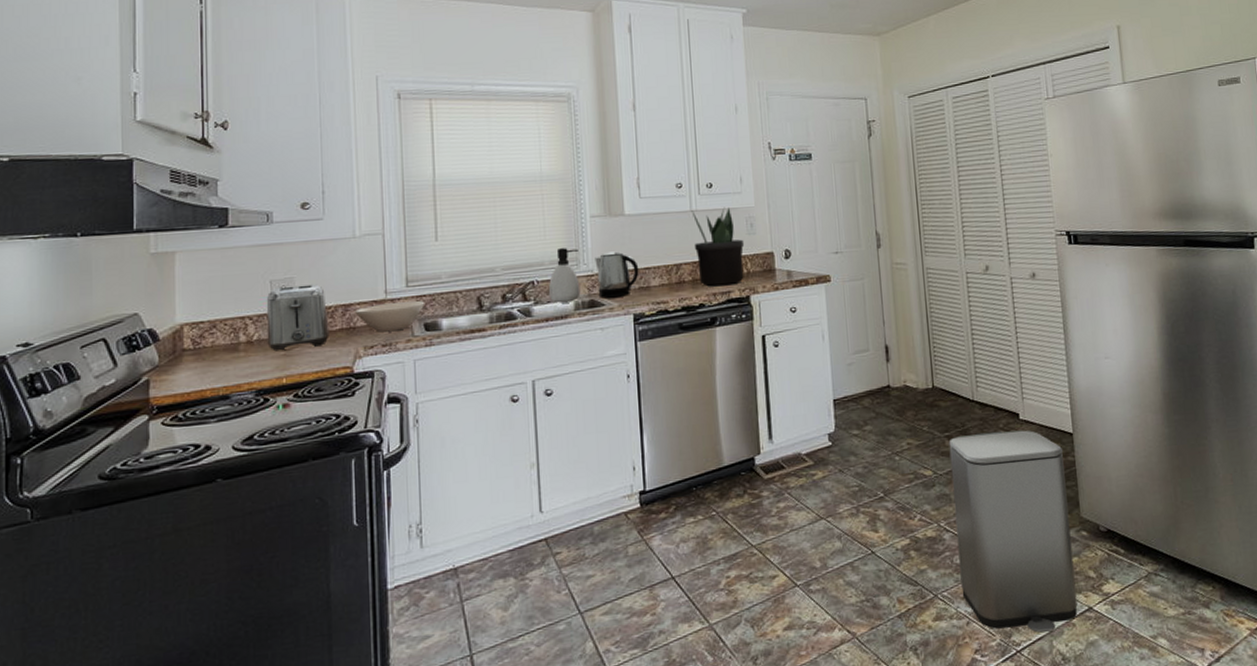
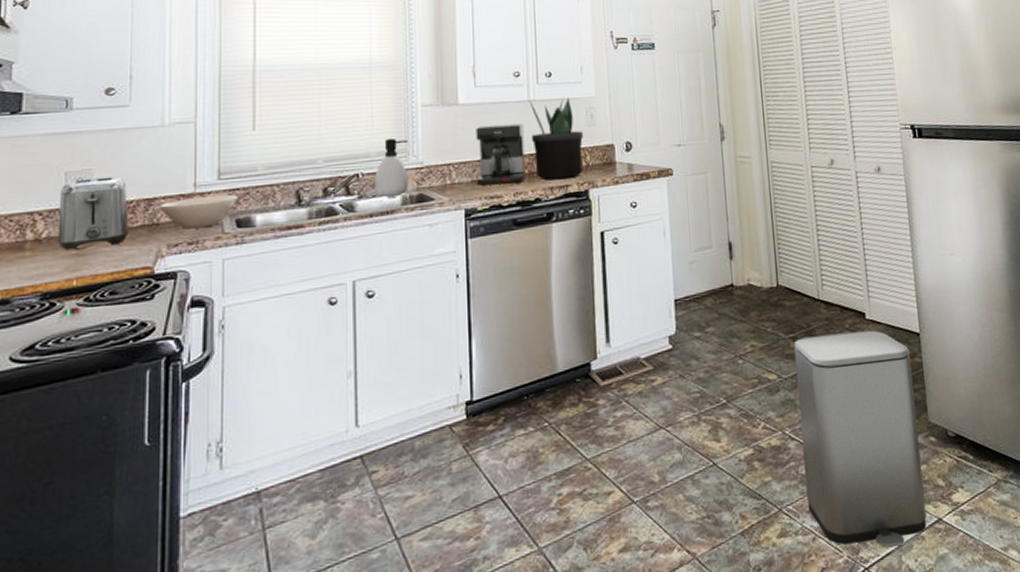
kettle: present [595,251,639,299] -> none [425,142,472,193]
coffee maker: none [641,232,692,292] -> present [476,123,528,186]

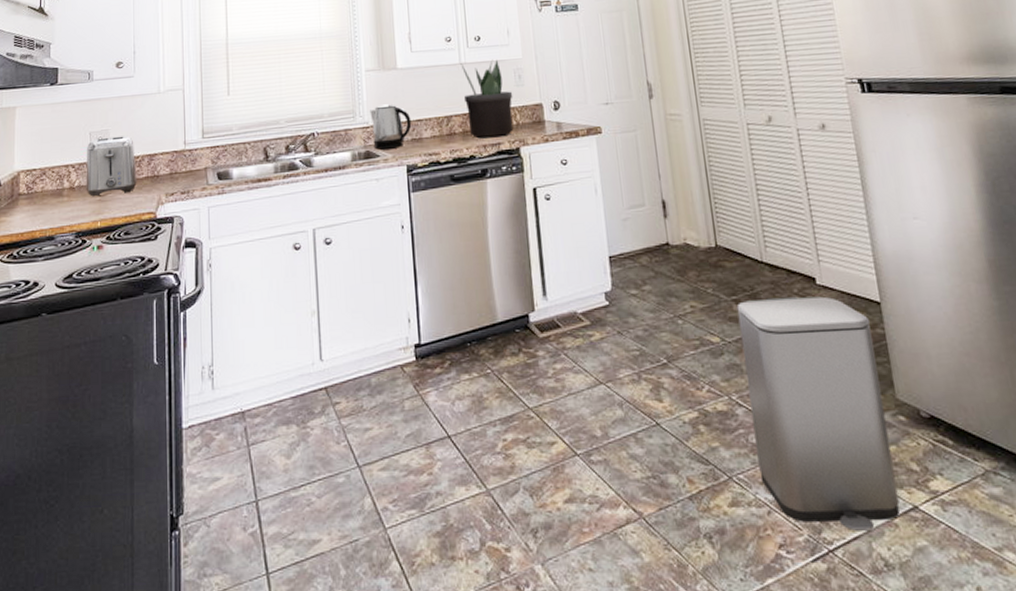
bowl: present [158,195,238,229] -> none [157,151,219,181]
soap dispenser: present [373,139,409,198] -> none [327,101,357,154]
kettle: none [425,142,472,193] -> present [370,104,412,150]
coffee maker: present [476,123,528,186] -> none [413,85,462,144]

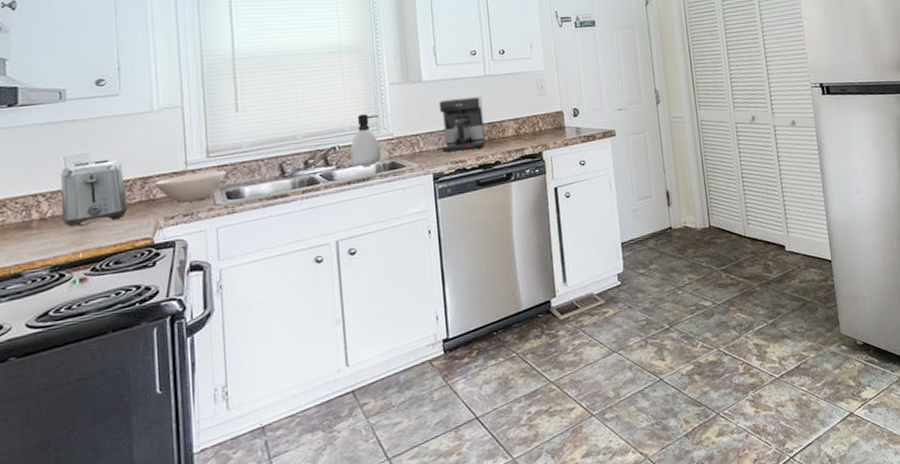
bowl: none [157,151,219,181] -> present [153,170,227,203]
soap dispenser: none [327,101,357,154] -> present [349,114,382,167]
kettle: present [370,104,412,150] -> none [394,115,438,161]
coffee maker: none [413,85,462,144] -> present [439,96,488,153]
planter: present [460,59,514,139] -> none [485,71,537,145]
pedal bin: present [736,296,900,532] -> none [725,260,841,439]

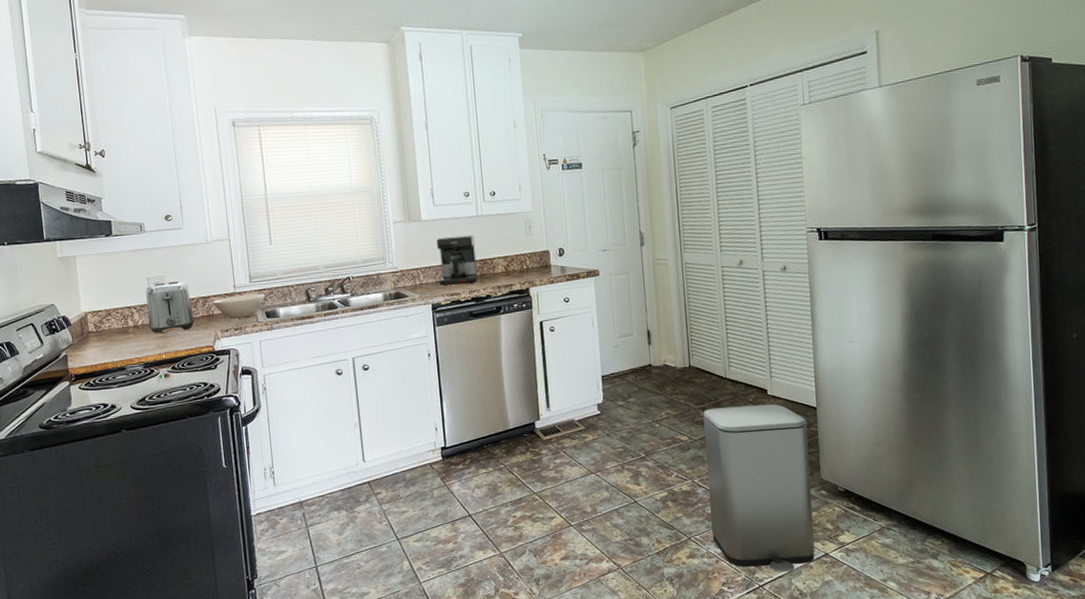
soap dispenser: present [349,114,382,167] -> none [361,249,388,295]
pedal bin: none [725,260,841,439] -> present [703,404,815,573]

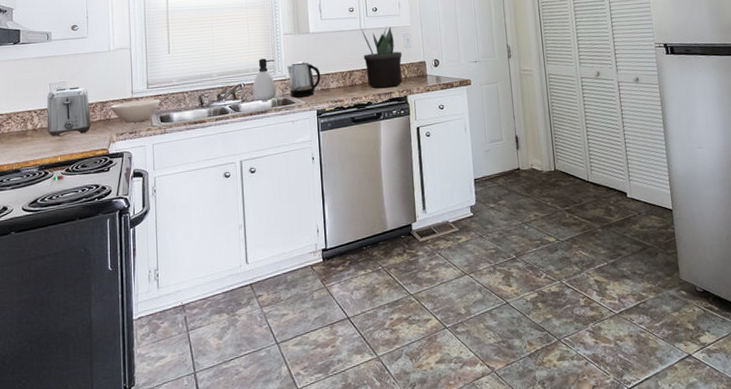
soap dispenser: none [361,249,388,295] -> present [252,59,277,102]
kettle: none [398,251,436,291] -> present [287,61,321,98]
coffee maker: present [436,234,480,286] -> none [323,46,362,93]
planter: none [478,212,524,281] -> present [361,26,403,89]
pedal bin: present [703,404,815,573] -> none [568,206,679,375]

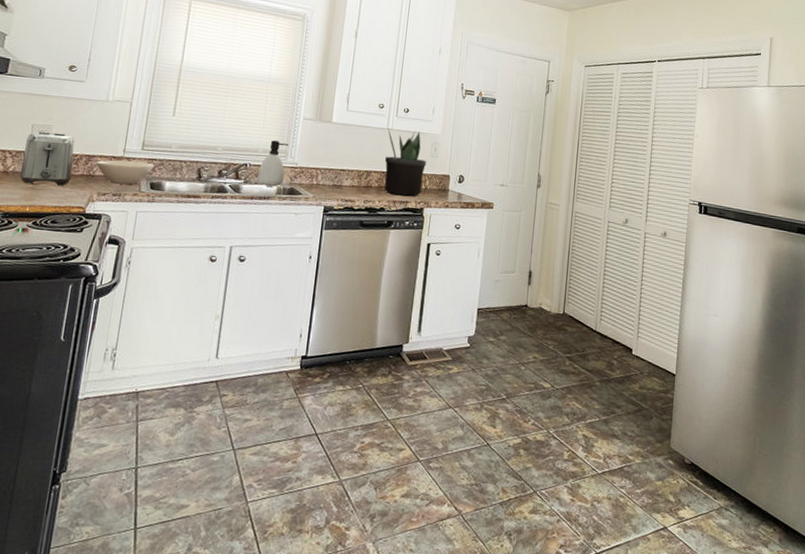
kettle: present [287,61,321,98] -> none [298,150,336,191]

